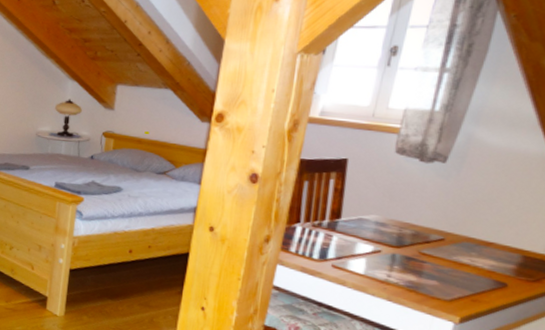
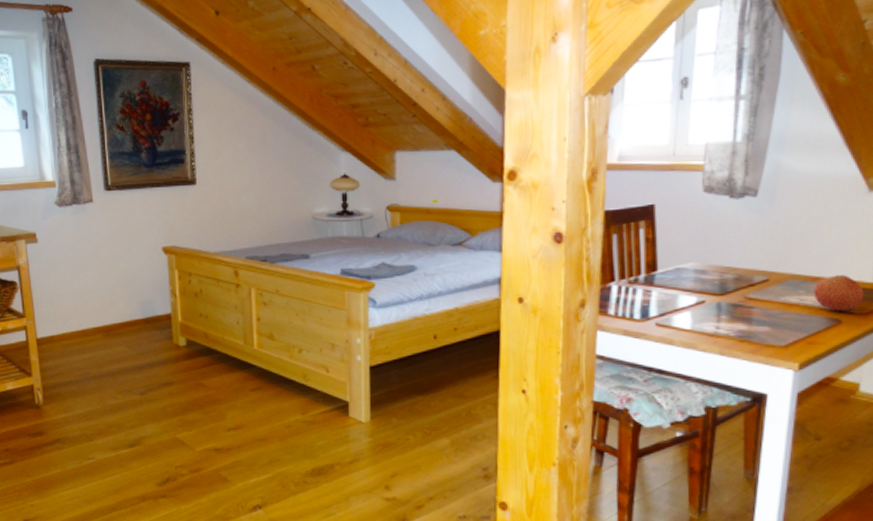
fruit: none [485,243,534,277] -> present [814,275,864,311]

